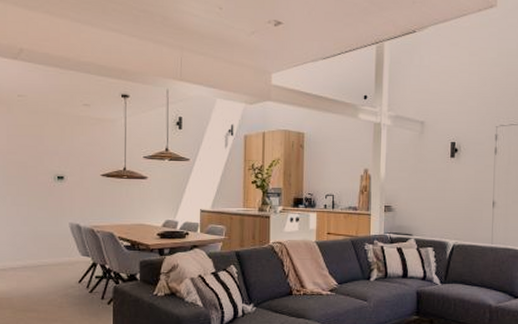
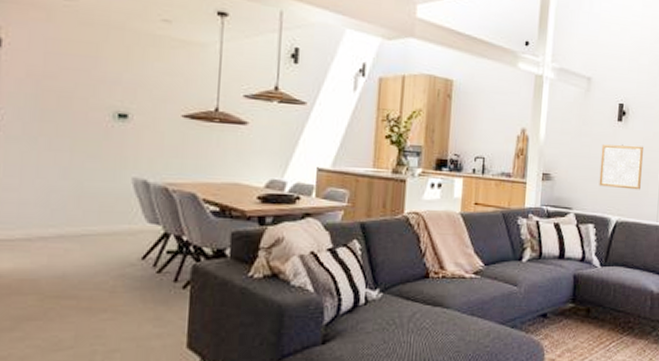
wall art: none [436,178,476,217] -> present [599,144,643,190]

